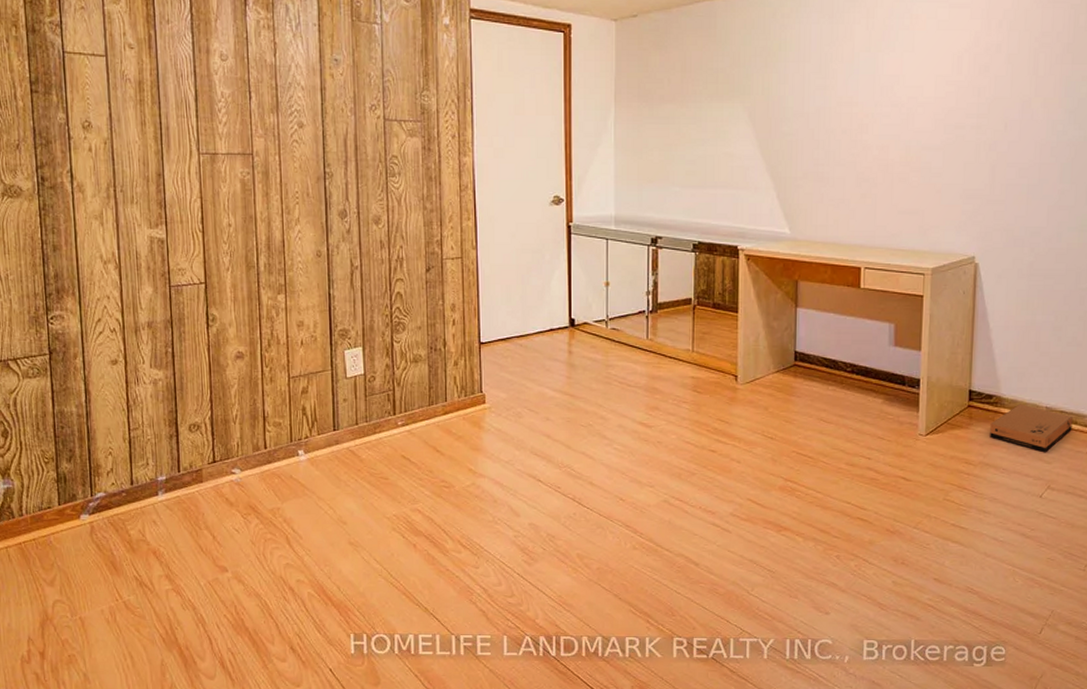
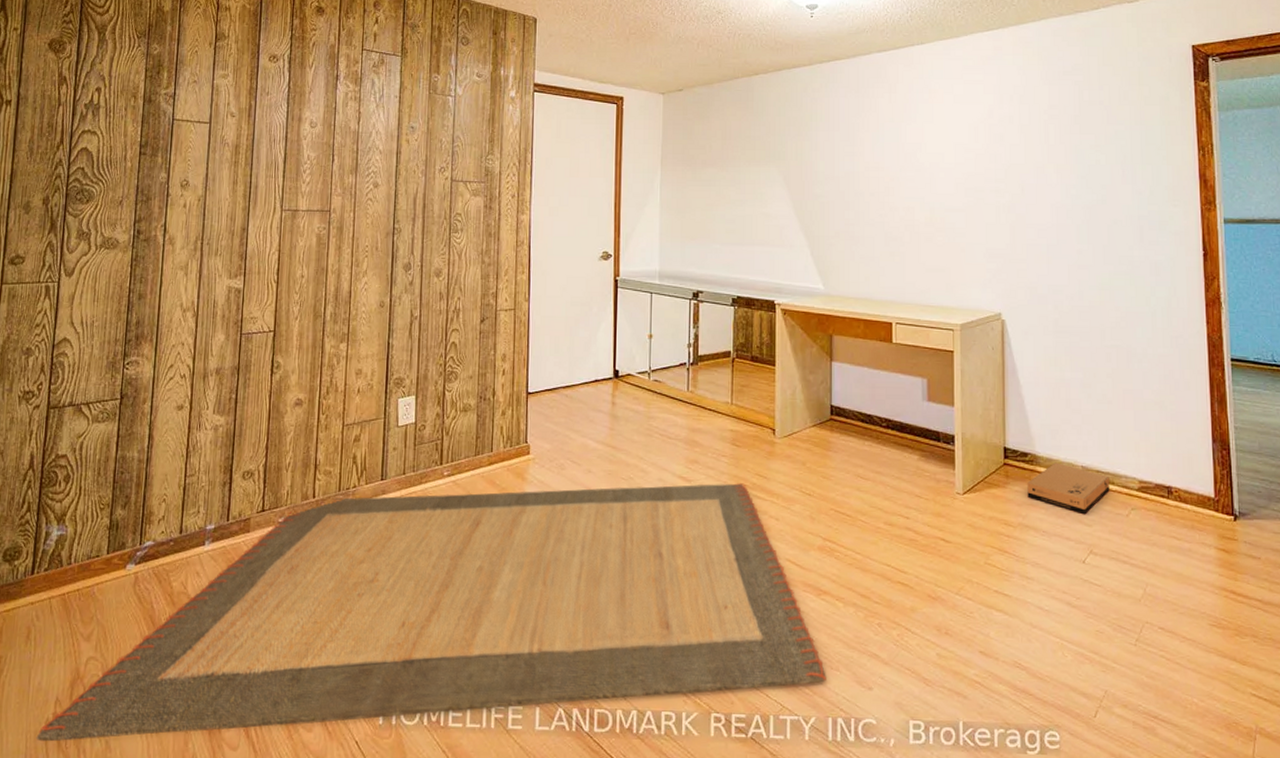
rug: none [14,428,785,676] -> present [36,483,826,742]

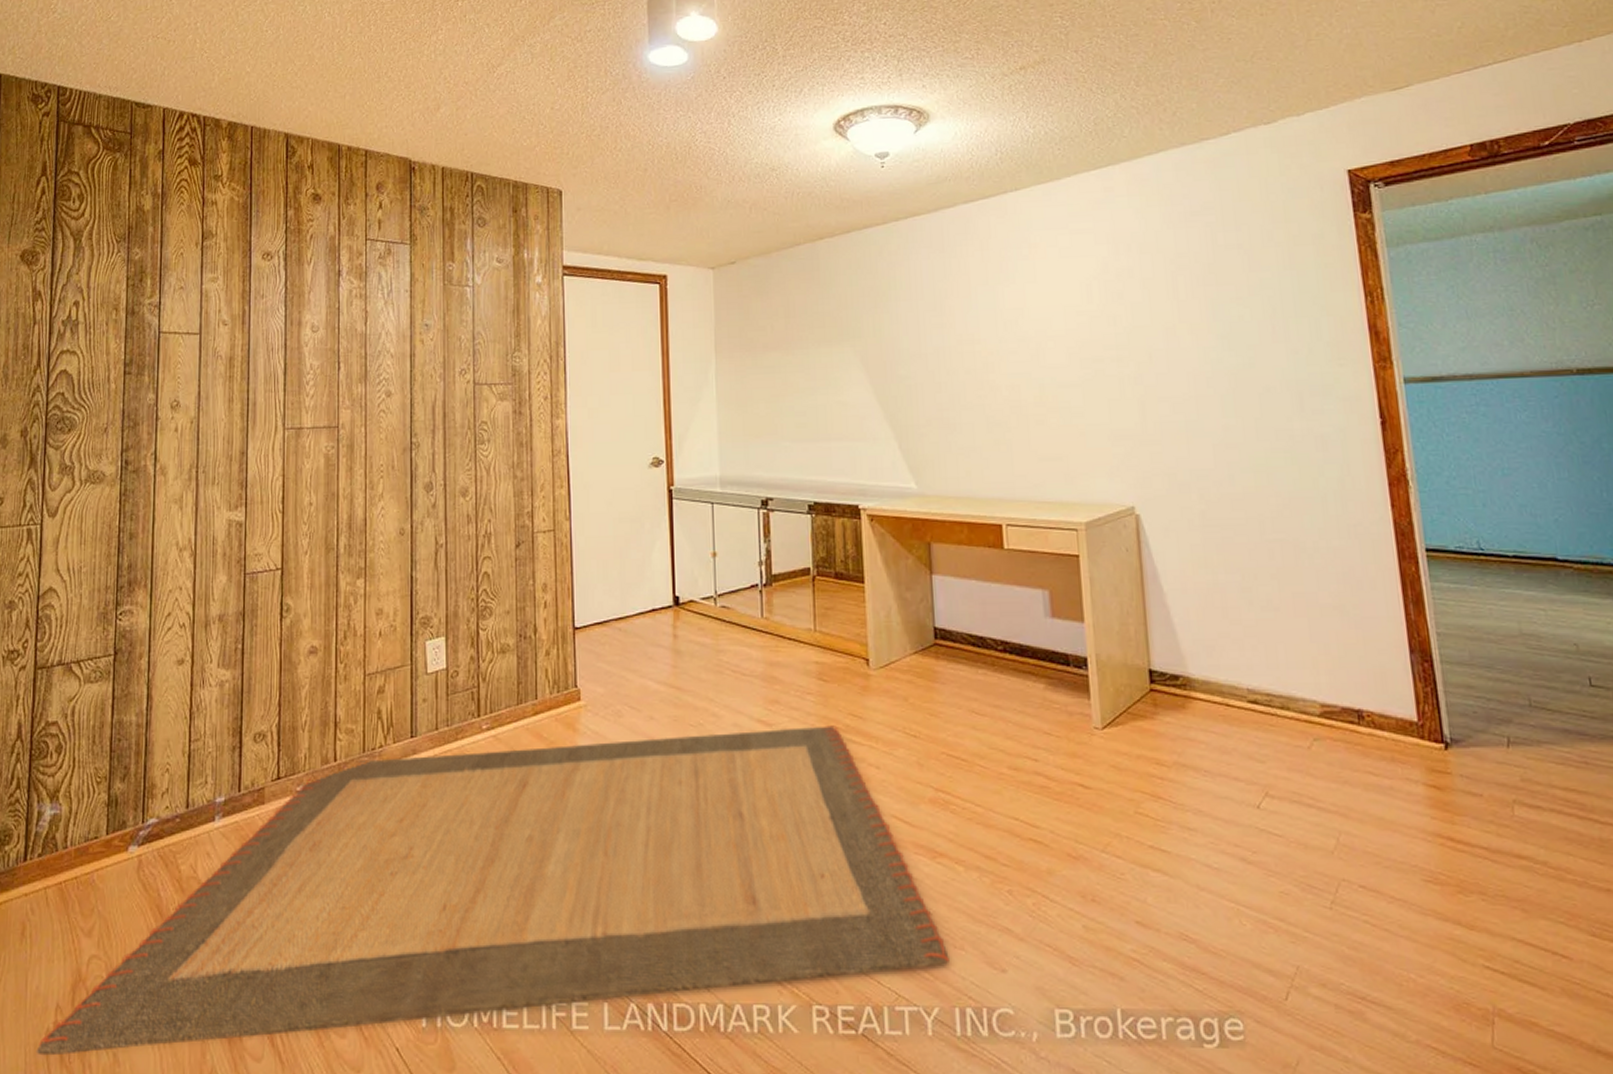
cardboard box: present [1027,462,1110,515] -> none [1180,685,1285,749]

